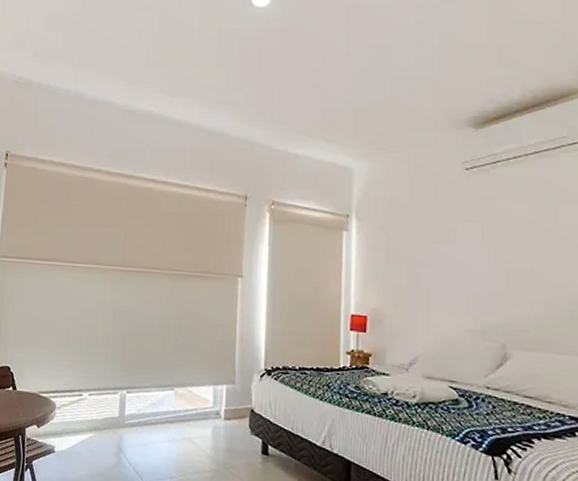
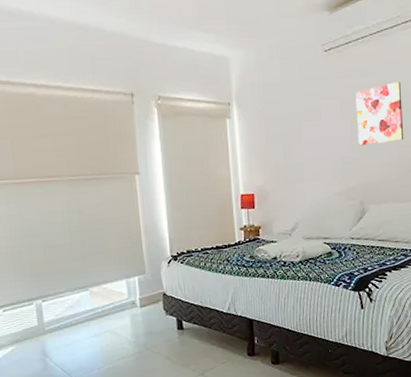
wall art: none [502,209,566,280] -> present [355,81,404,146]

